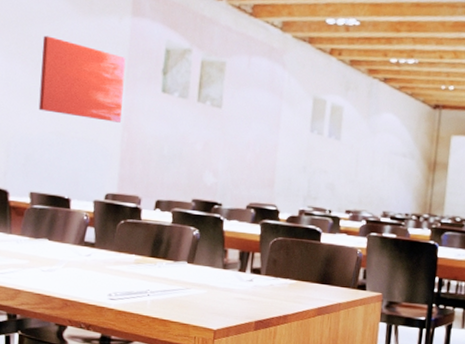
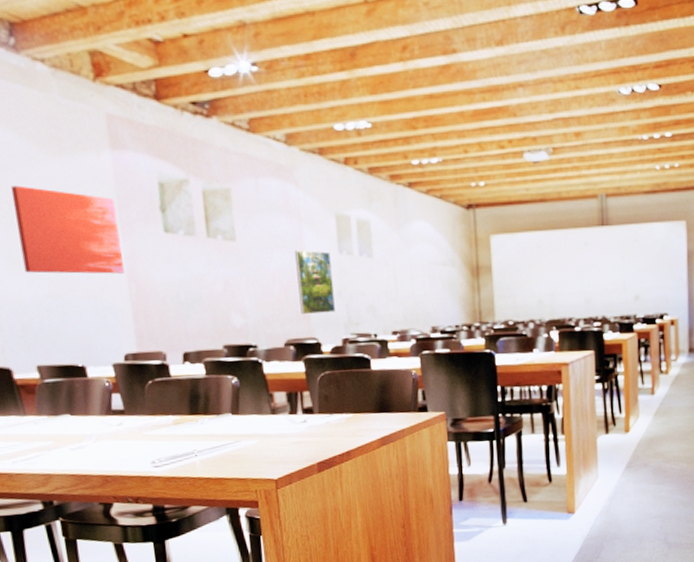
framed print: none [266,123,302,185] -> present [294,250,335,315]

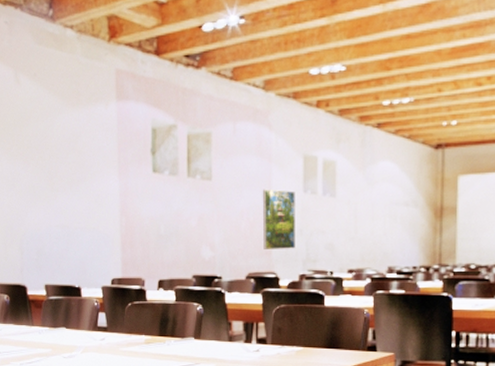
wall art: present [10,185,125,274] -> none [39,133,119,209]

